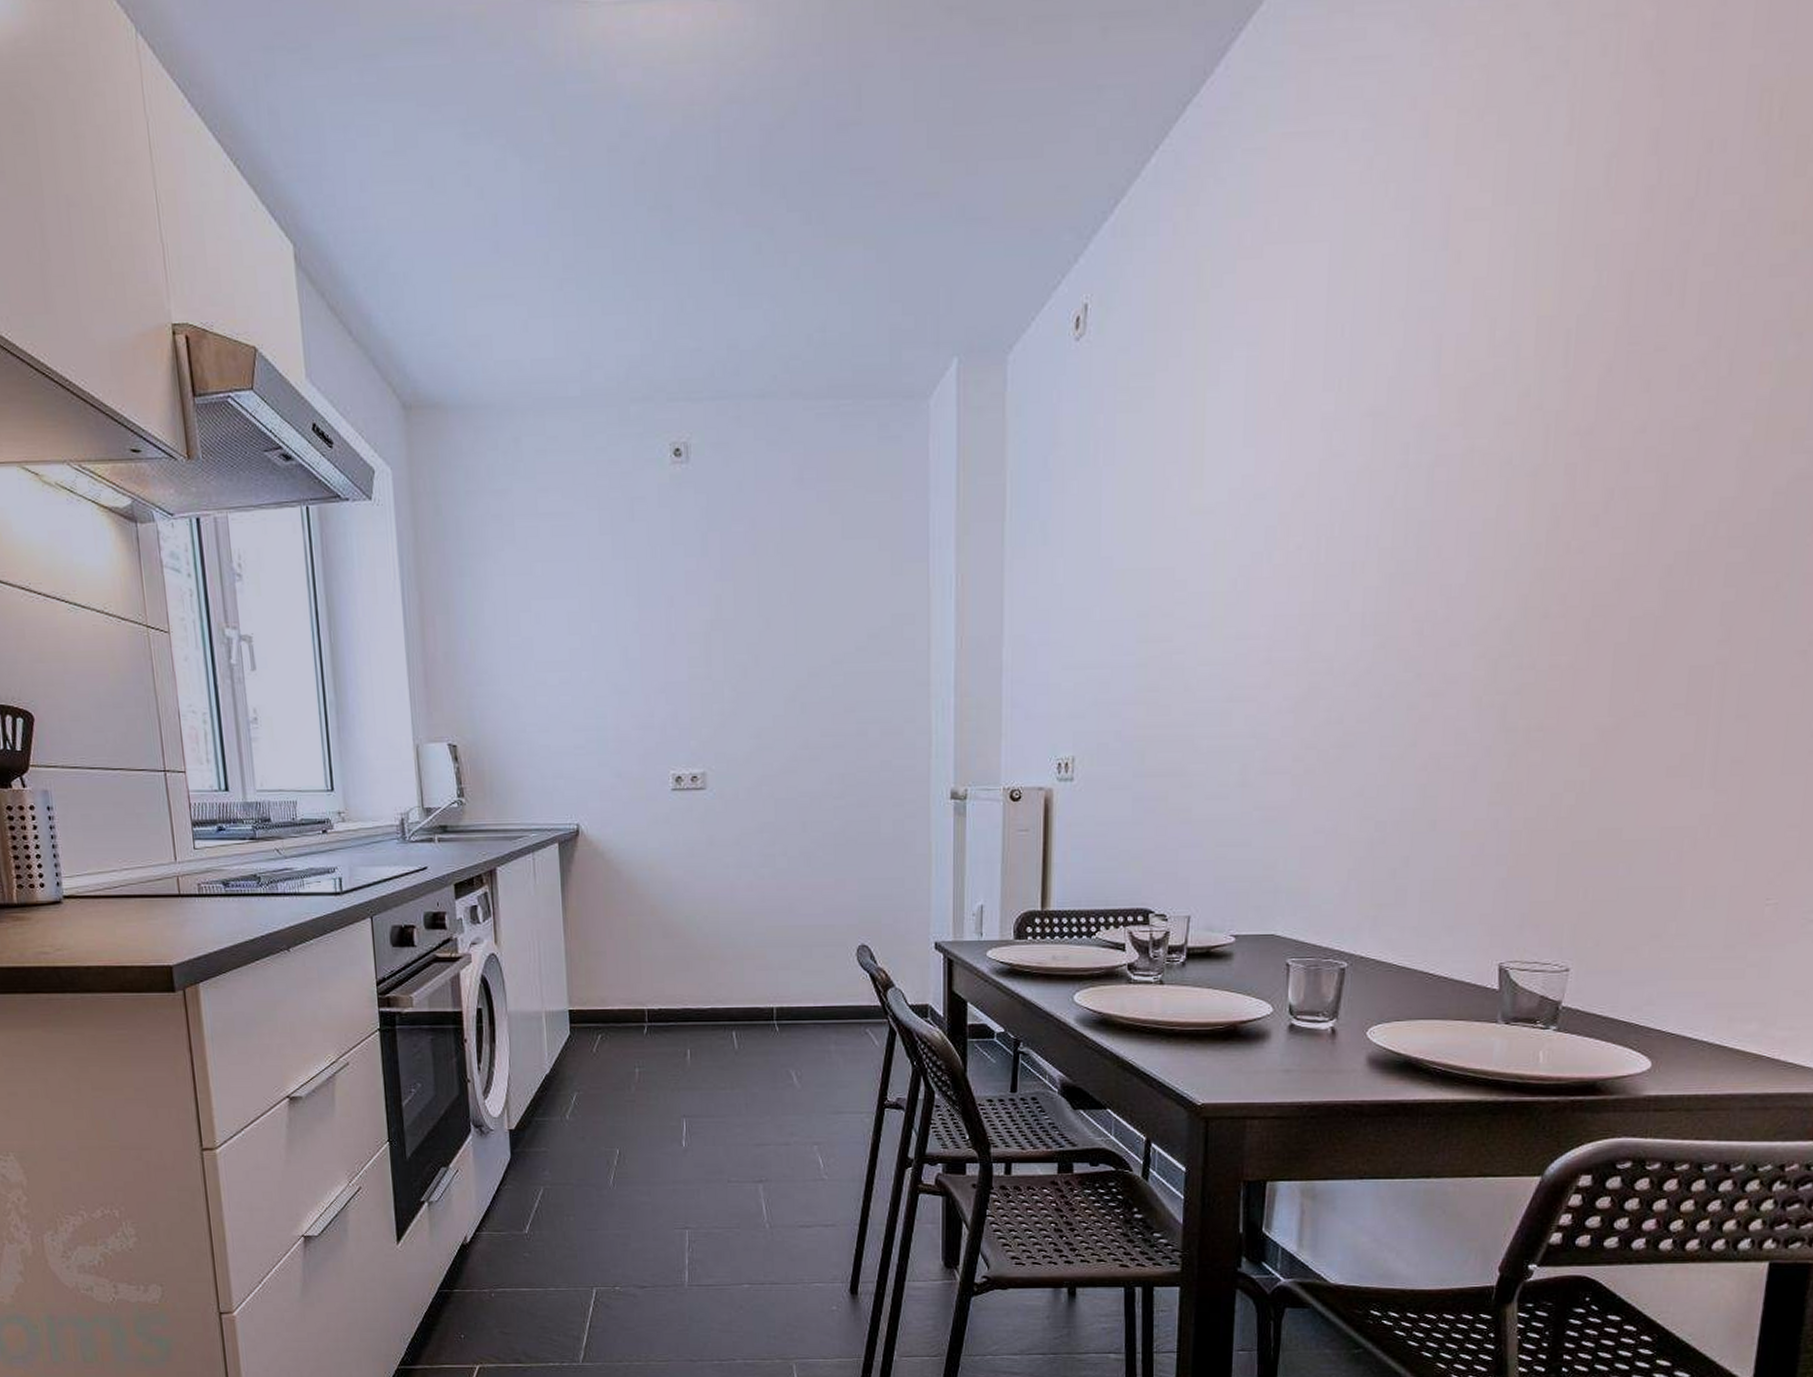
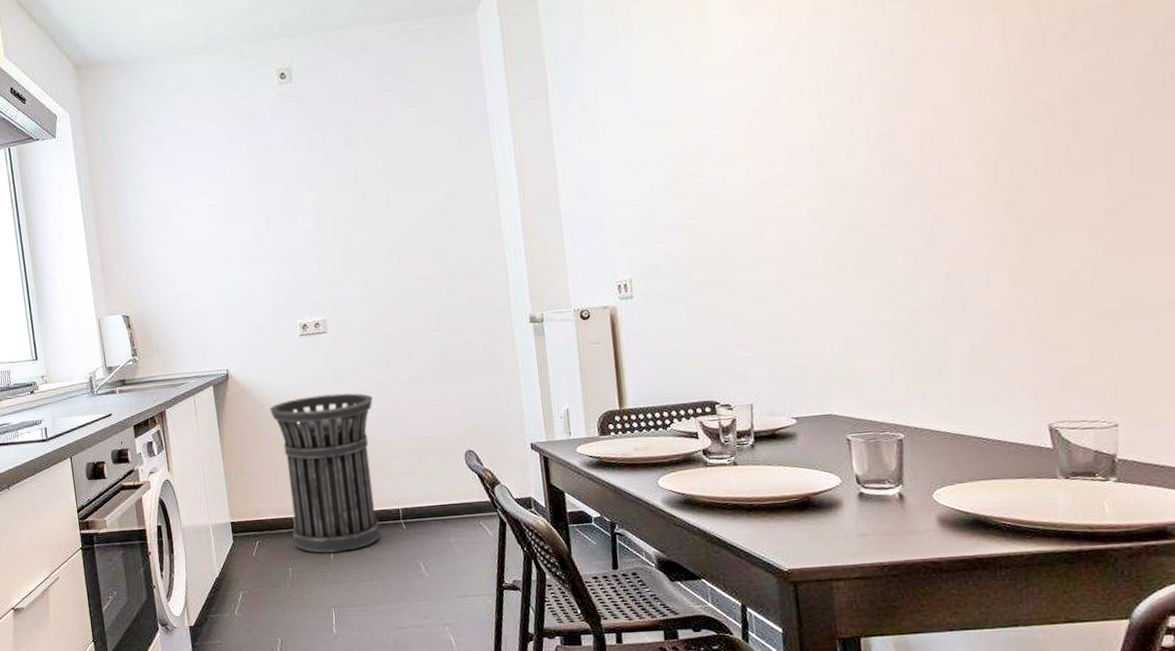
trash can: none [627,865,754,1054] -> present [270,393,381,553]

